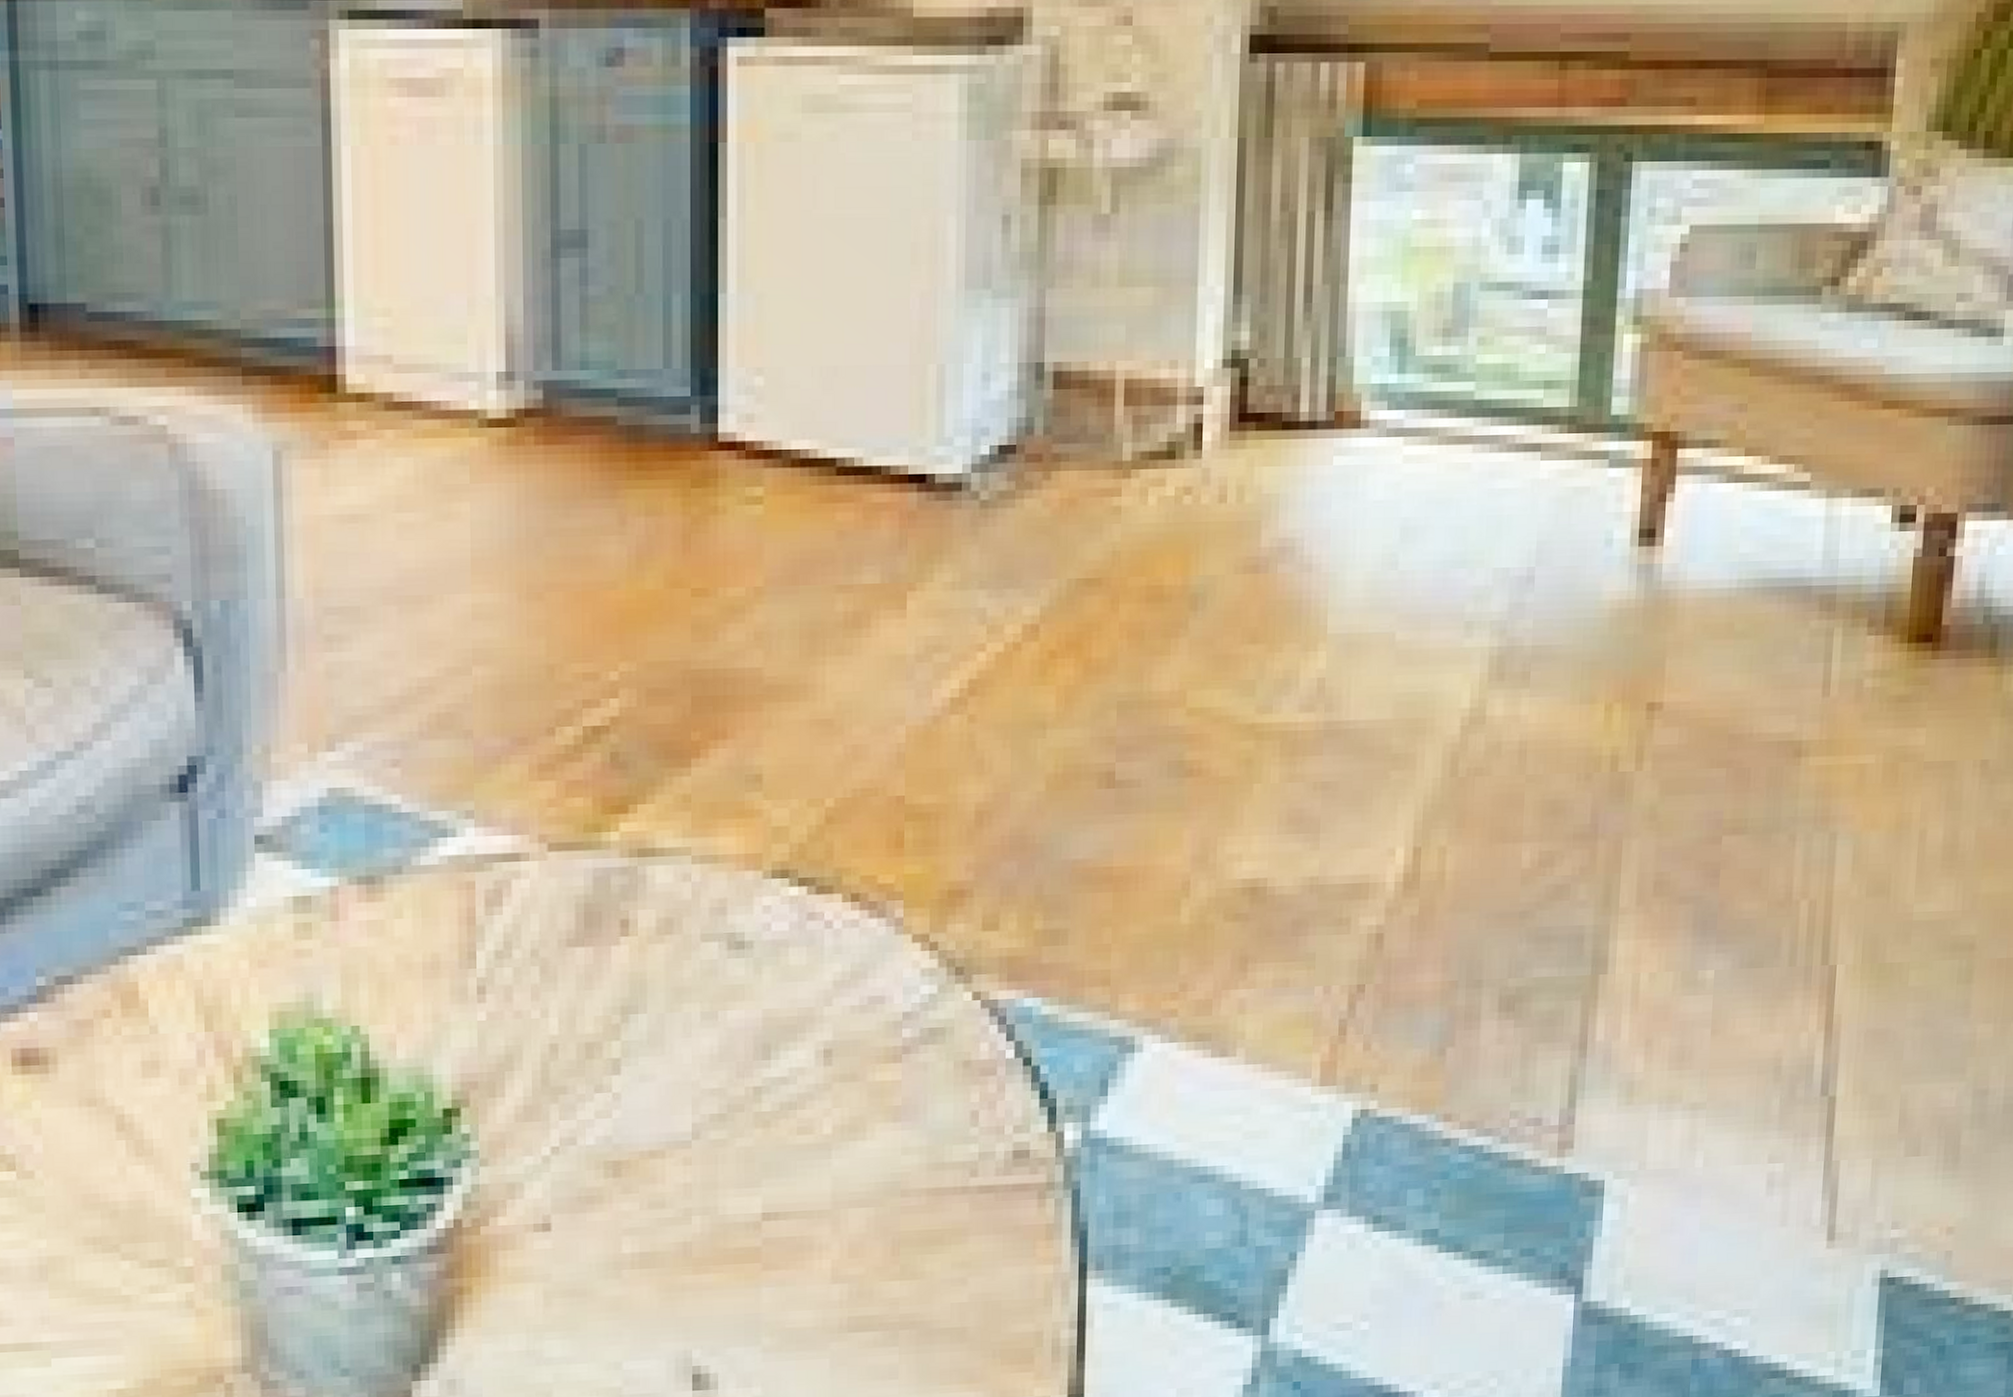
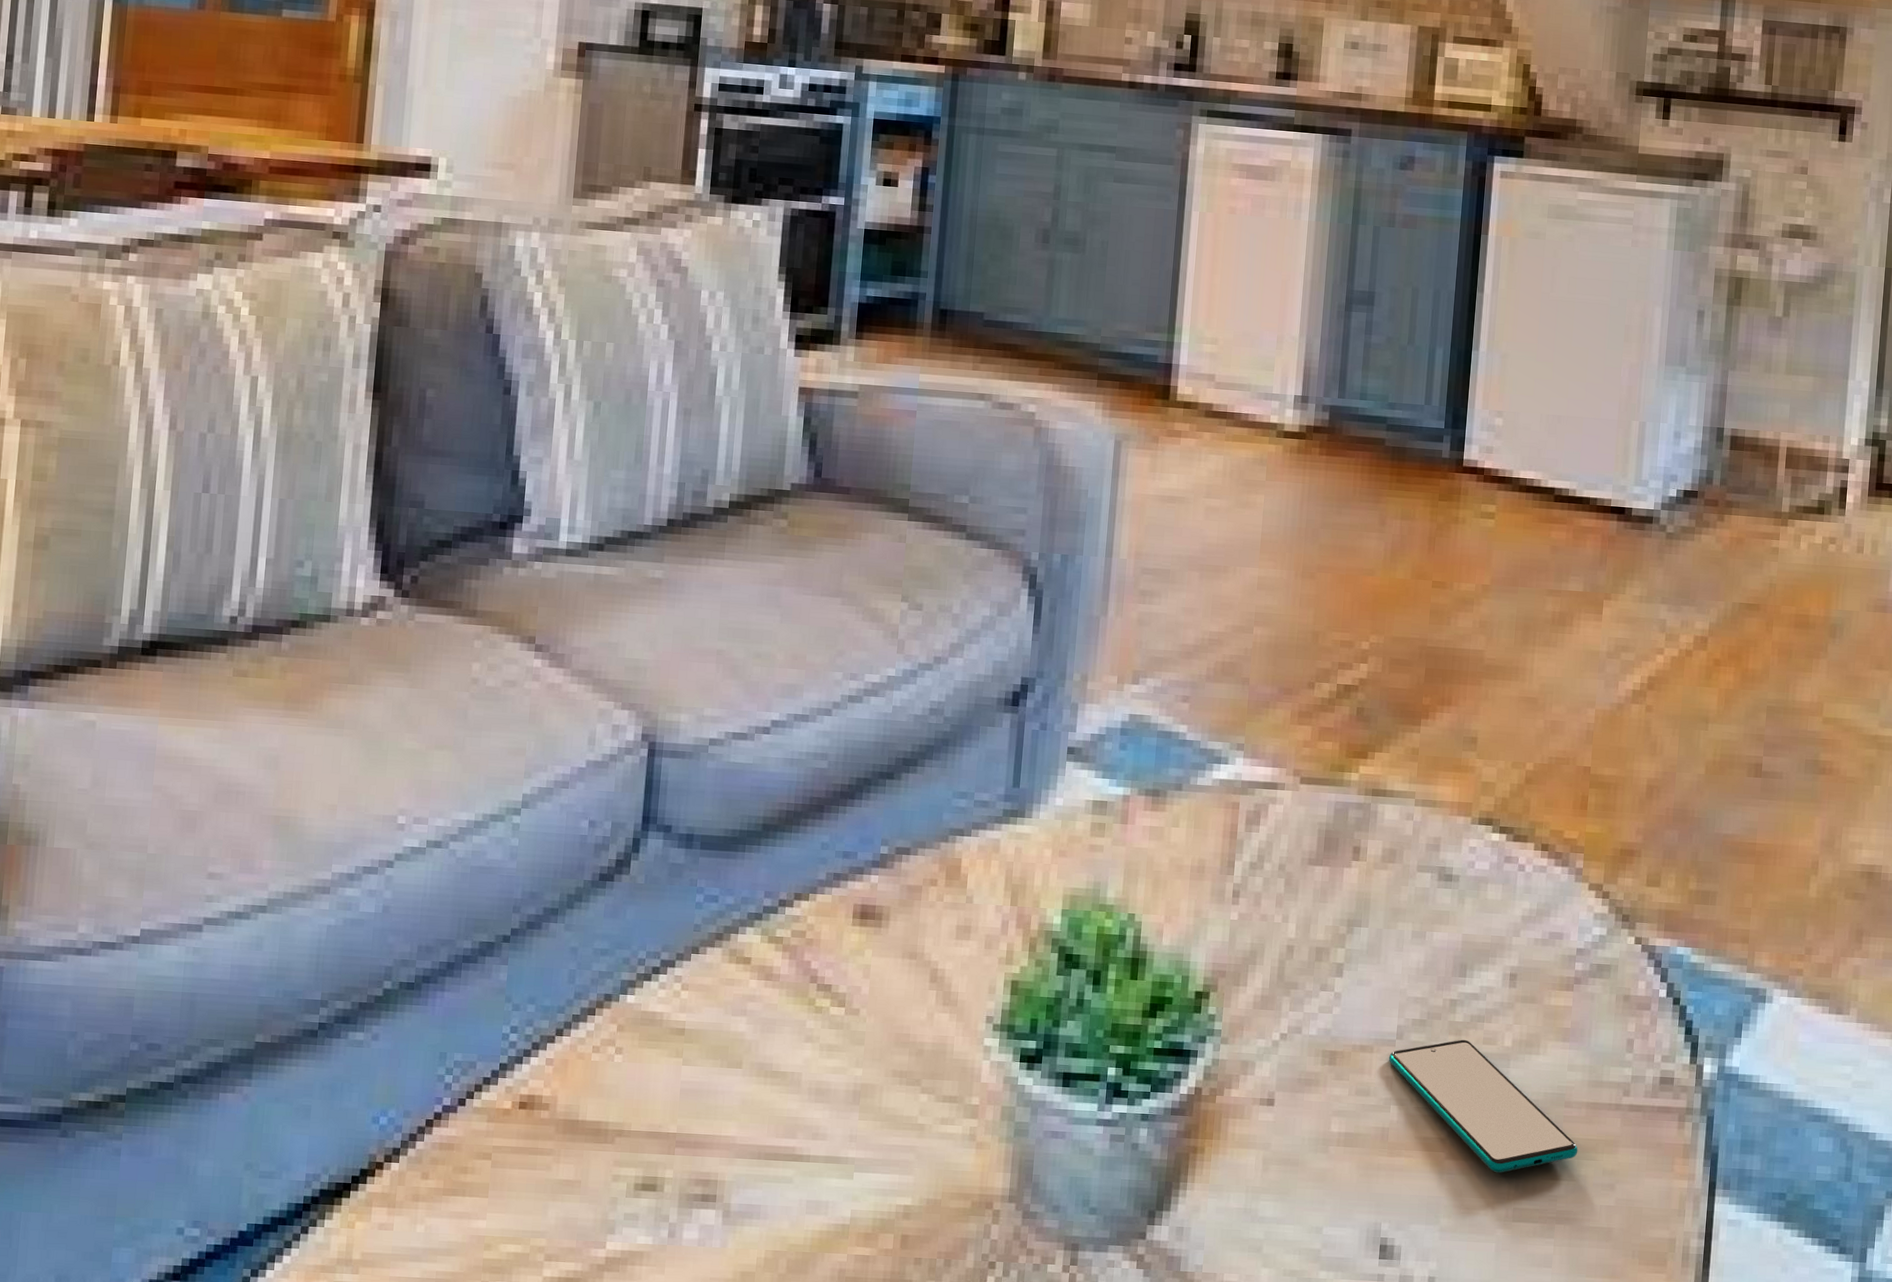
smartphone: none [685,1131,921,1280] -> present [1389,1039,1578,1173]

